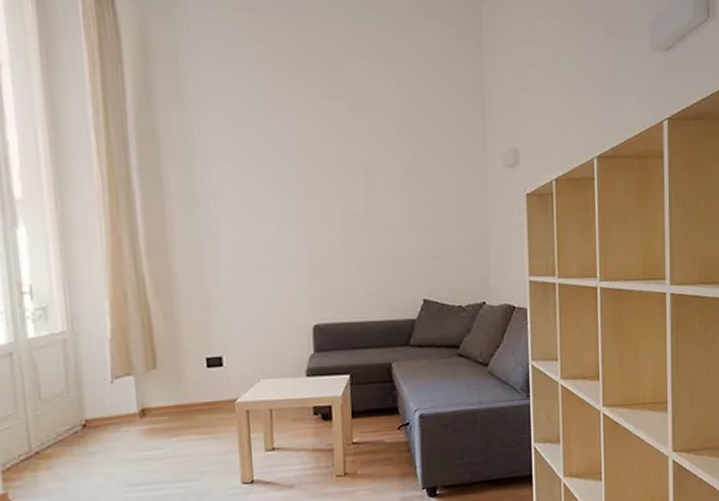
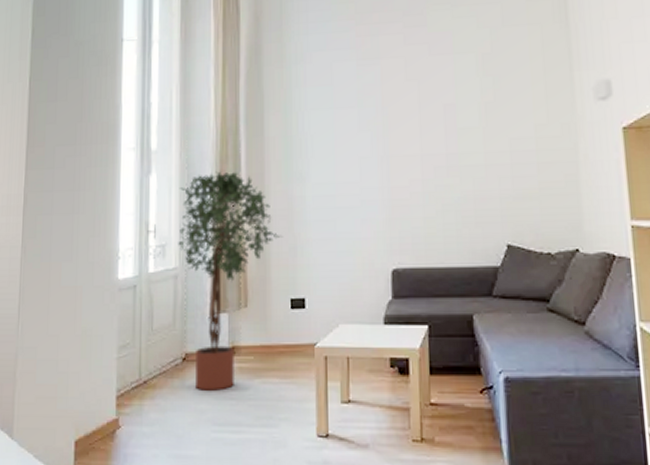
potted tree: none [58,225,193,455] -> present [178,171,282,392]

